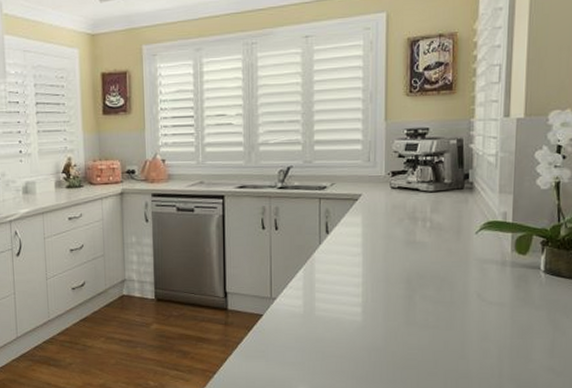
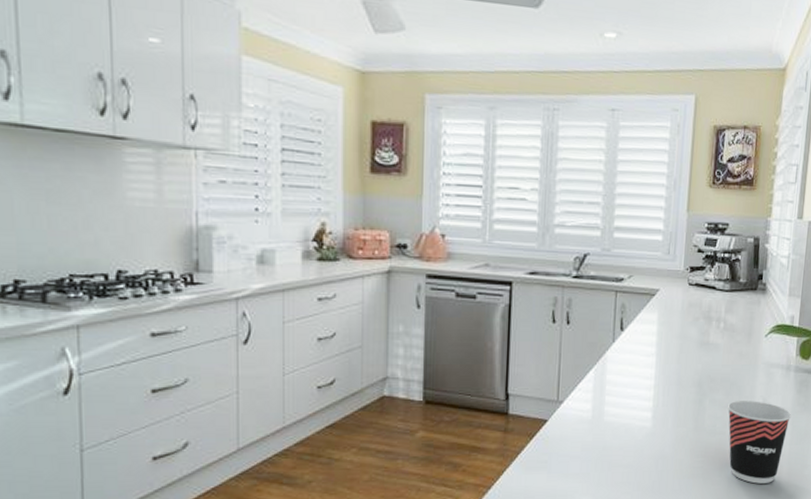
cup: none [438,296,511,376] -> present [727,401,792,484]

